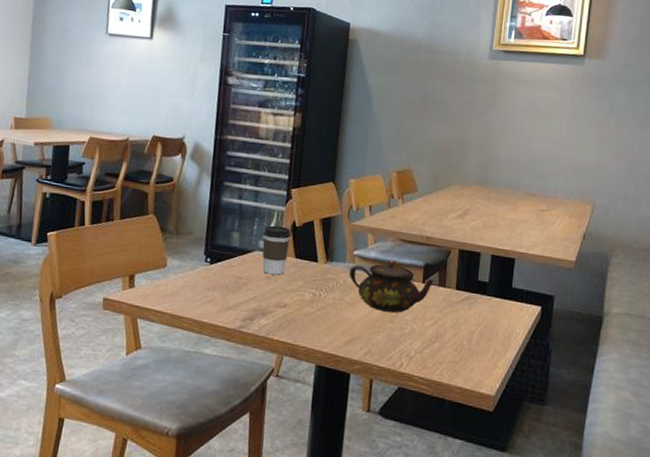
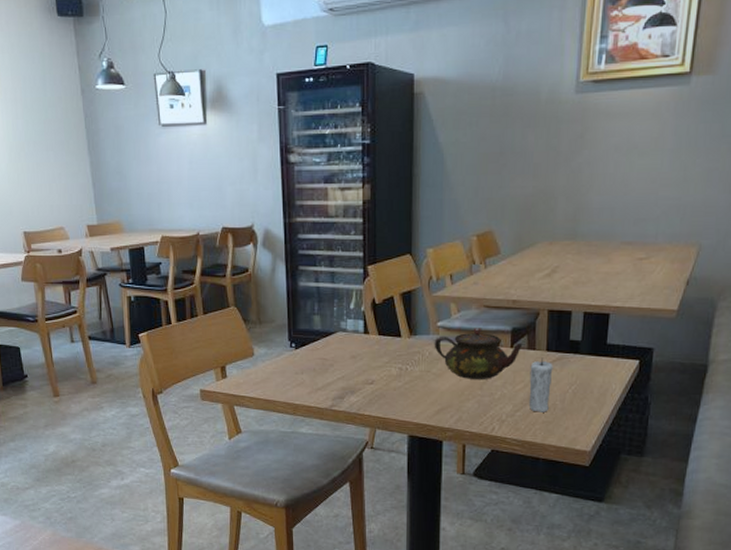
coffee cup: present [262,225,292,275] -> none [343,305,372,353]
candle: none [437,295,462,352] -> present [528,357,553,413]

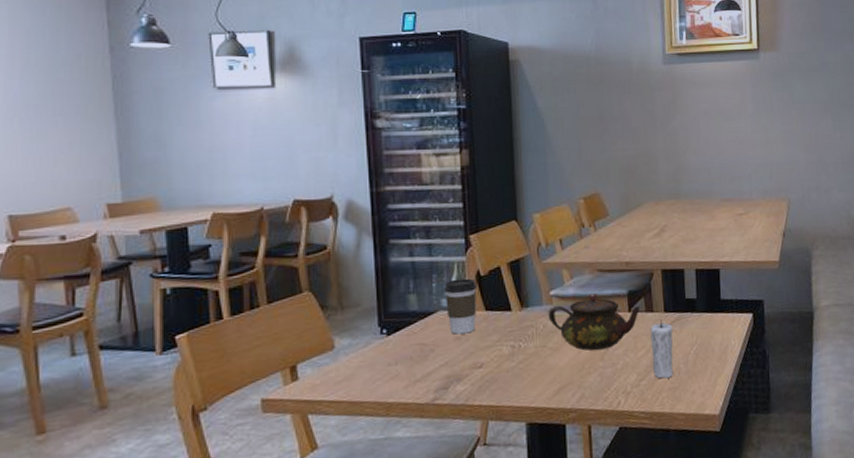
coffee cup: none [343,305,372,353] -> present [444,278,477,335]

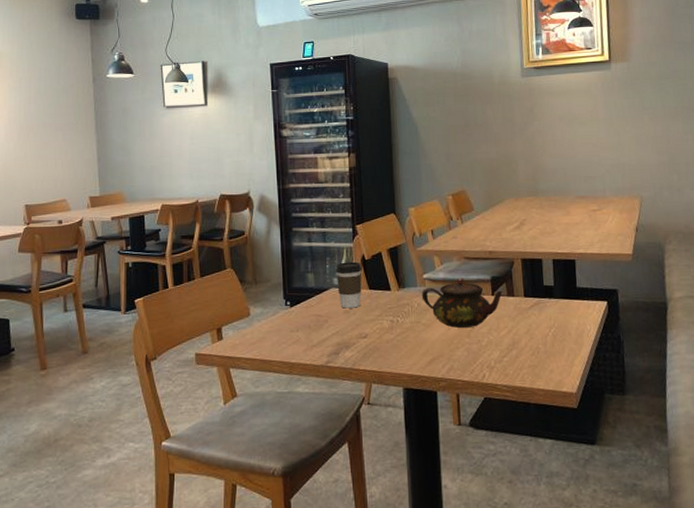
candle: present [650,319,673,379] -> none [511,303,533,357]

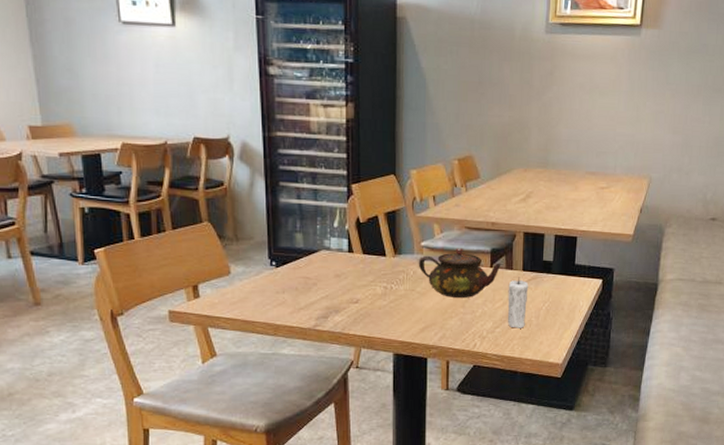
coffee cup: present [335,261,362,309] -> none [327,223,356,272]
candle: none [511,303,533,357] -> present [507,277,529,328]

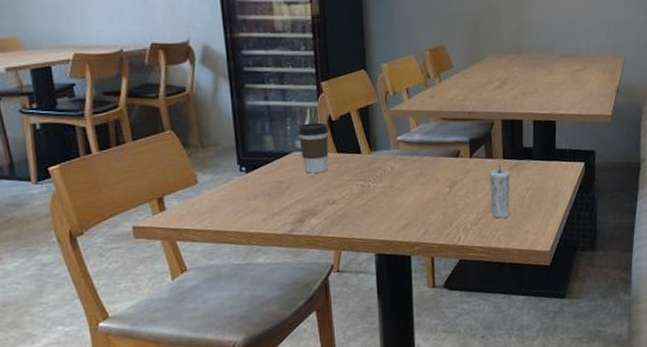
coffee cup: none [327,223,356,272] -> present [298,122,329,174]
teapot: present [418,248,503,298] -> none [395,140,482,192]

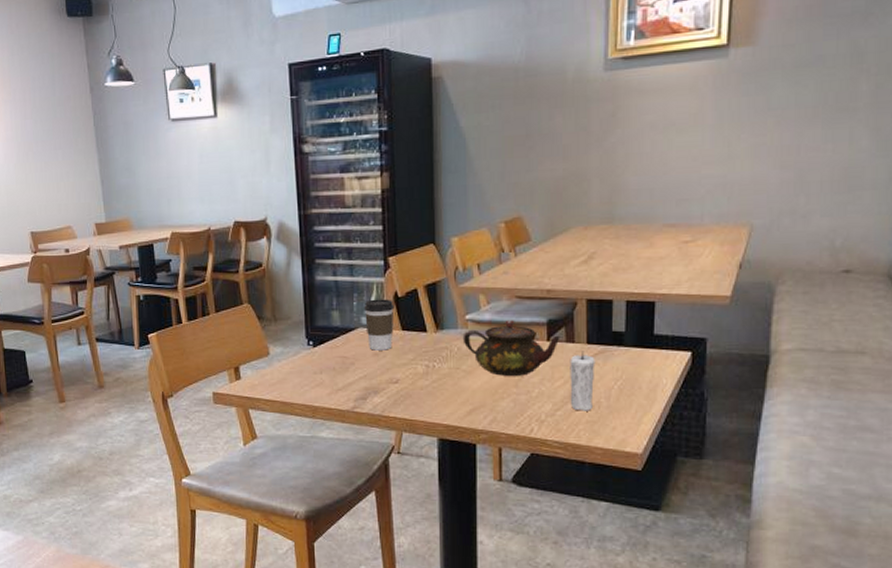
teapot: none [395,140,482,192] -> present [462,320,562,376]

